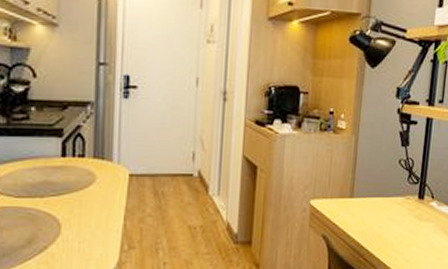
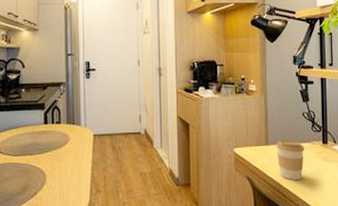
coffee cup: none [362,193,397,241] -> present [276,140,305,180]

